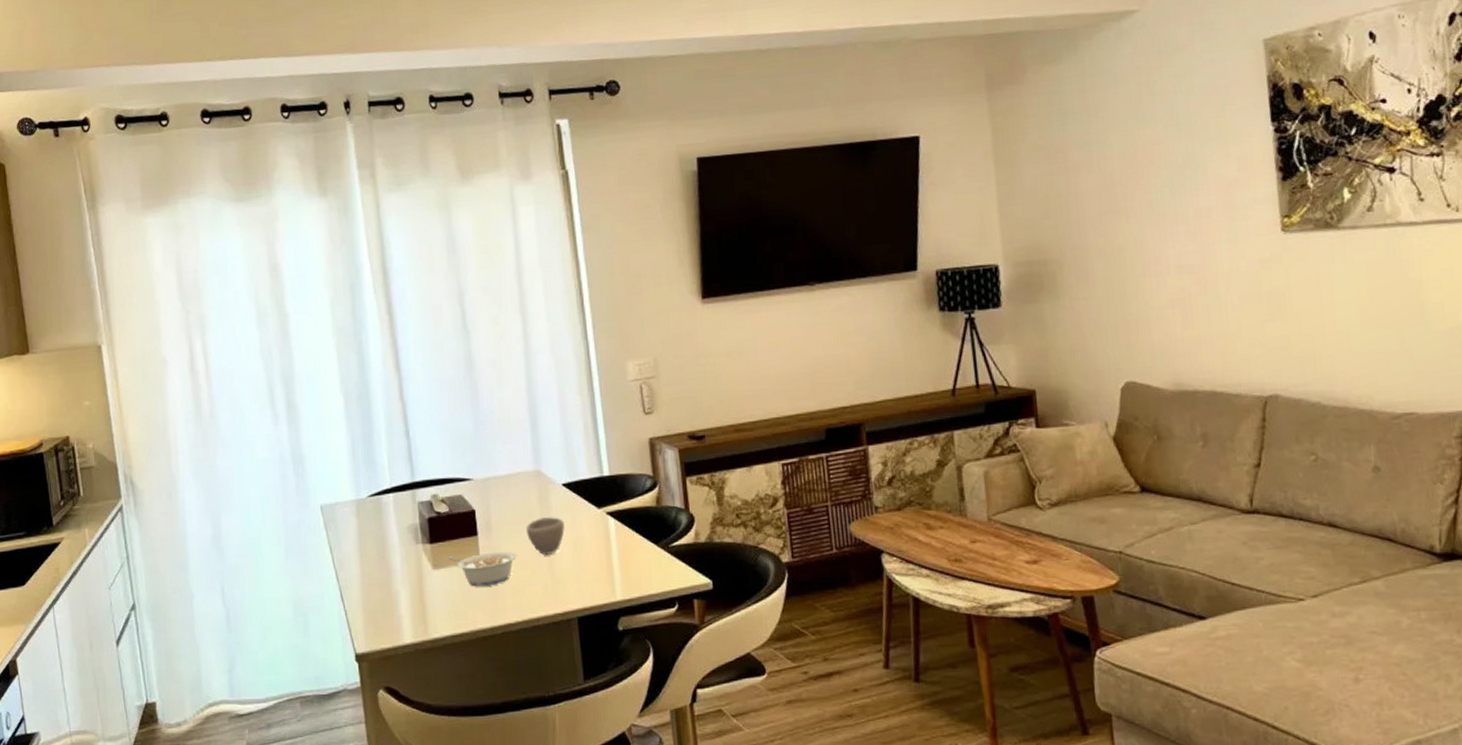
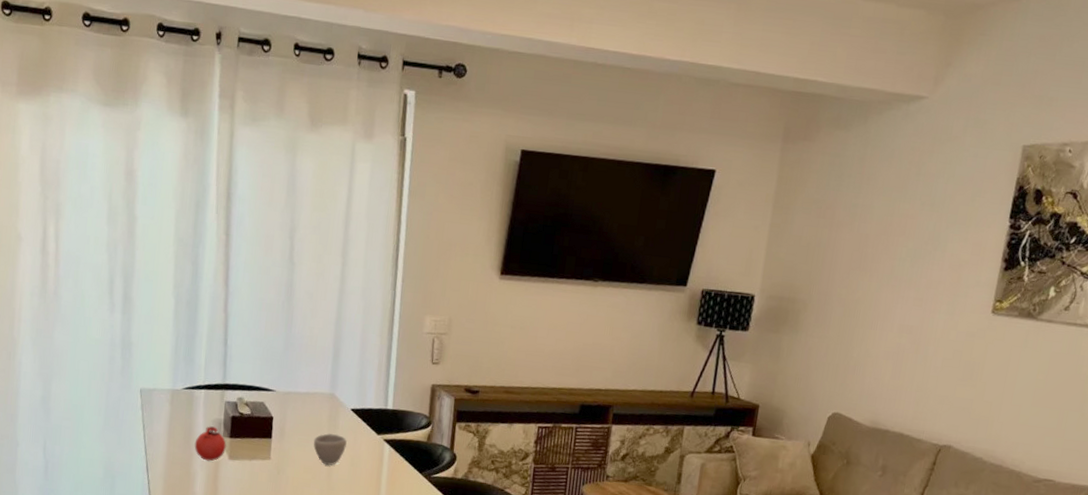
fruit: none [391,534,428,576] -> present [194,426,226,462]
legume: present [448,551,517,587] -> none [243,451,302,482]

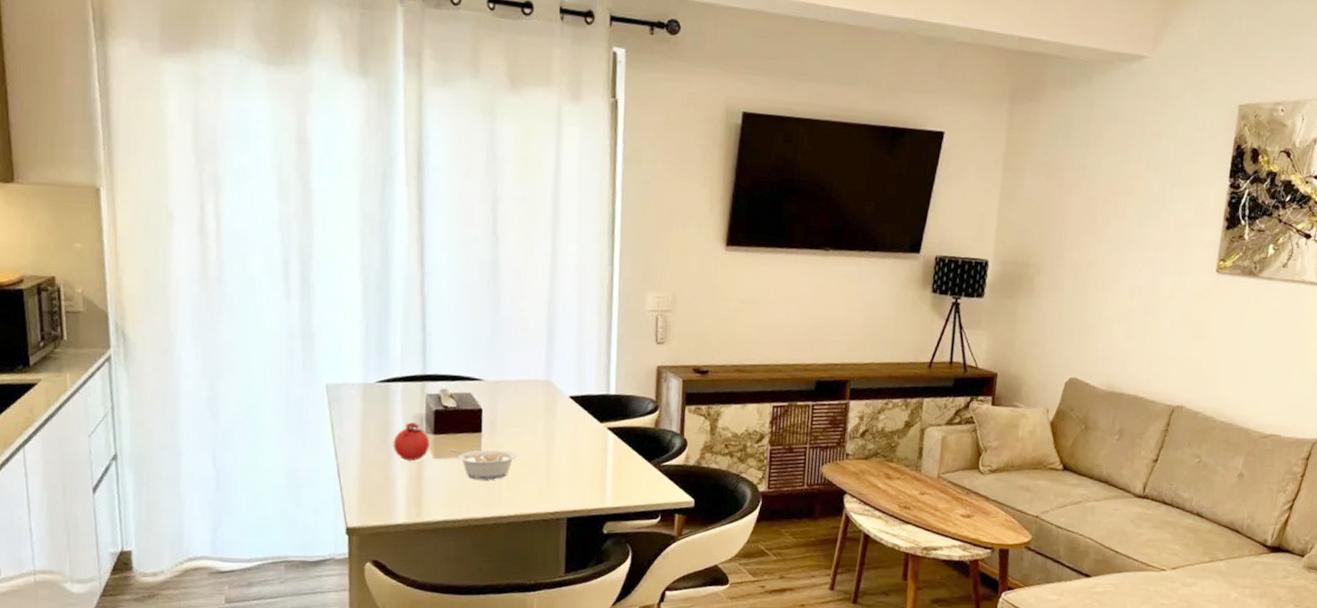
legume: none [243,451,302,482] -> present [450,449,517,480]
cup: present [313,433,347,465] -> none [529,424,566,459]

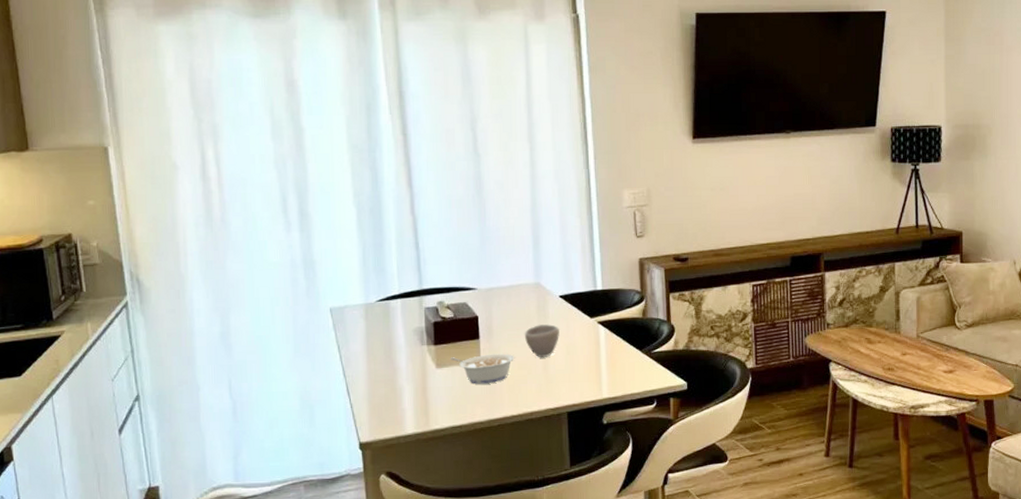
fruit: present [393,422,430,462] -> none [397,336,432,373]
cup: none [529,424,566,459] -> present [524,324,559,357]

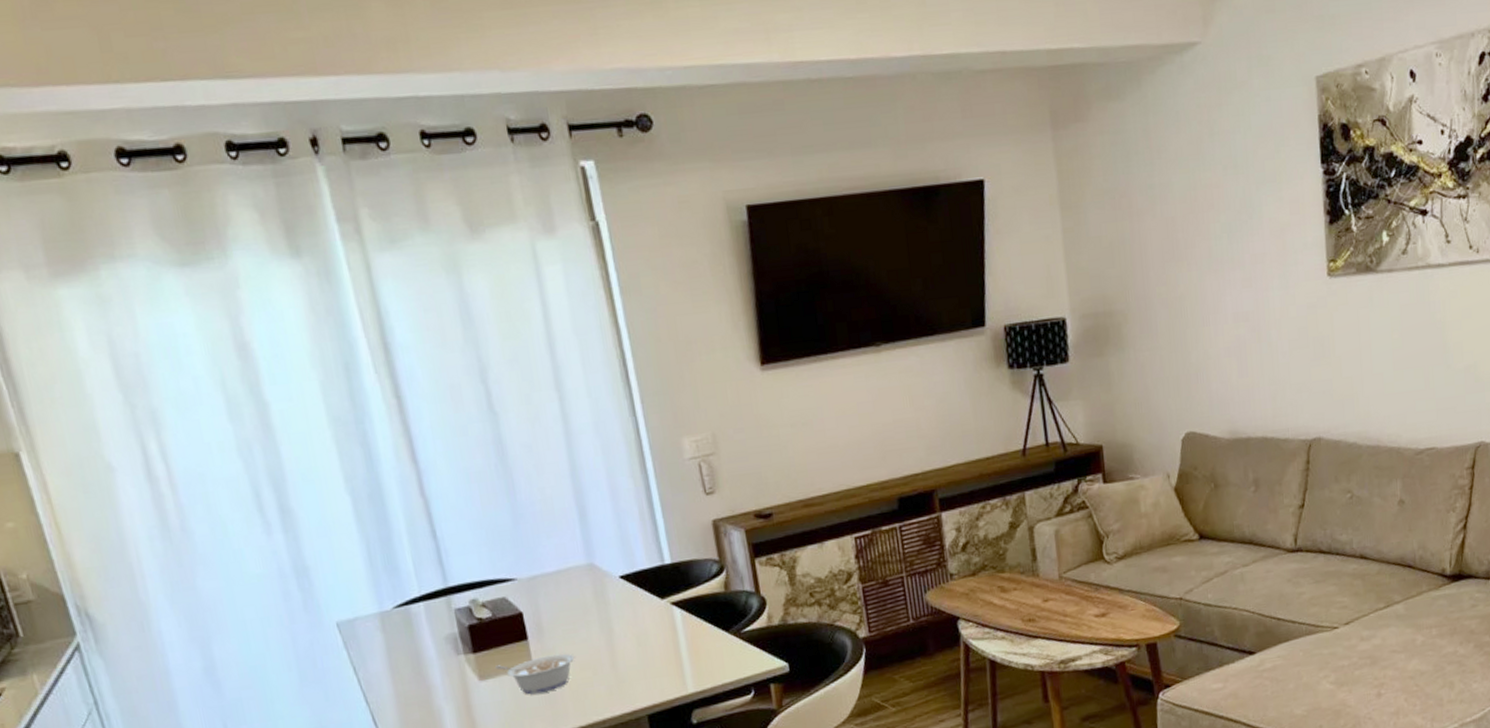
cup: present [524,324,559,357] -> none [582,612,626,654]

